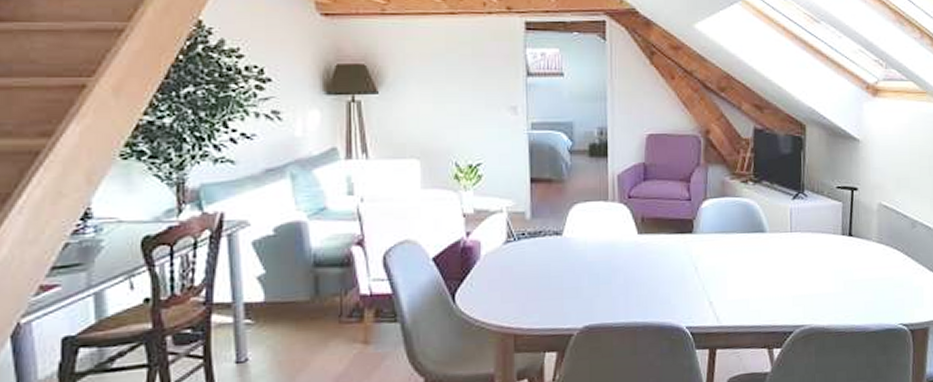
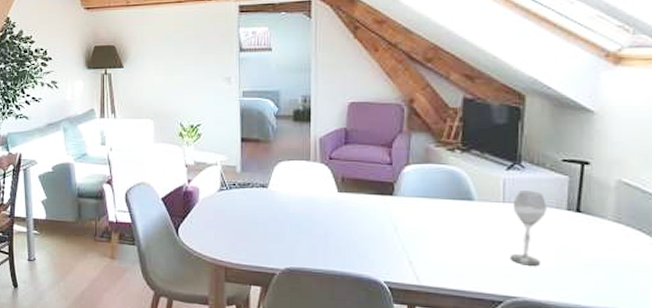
wineglass: none [798,218,827,293] -> present [511,190,548,266]

